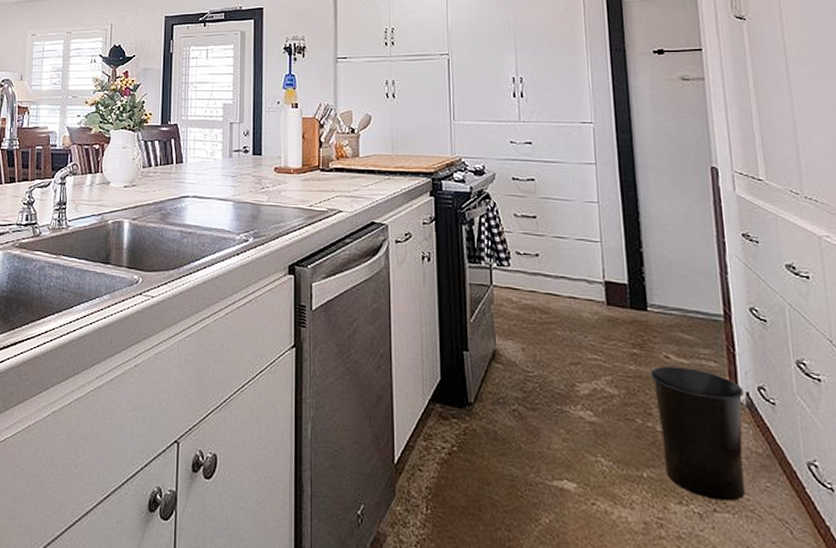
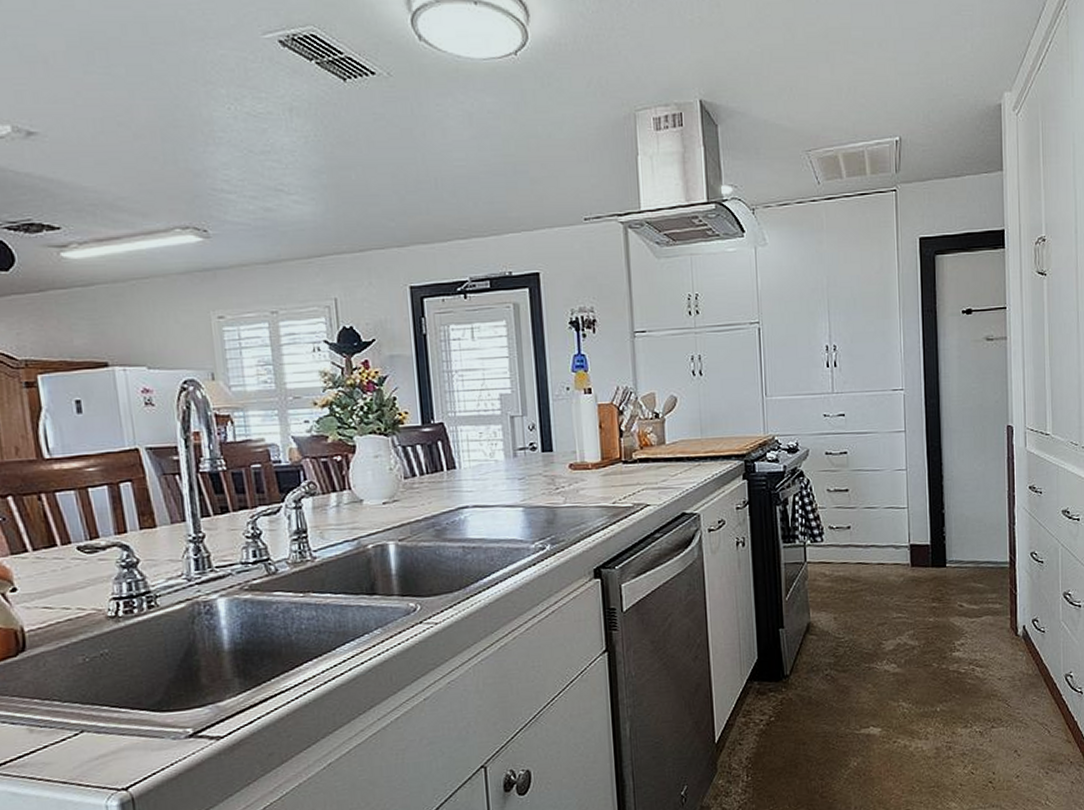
waste bin: present [650,366,745,501] -> none [947,612,1021,719]

